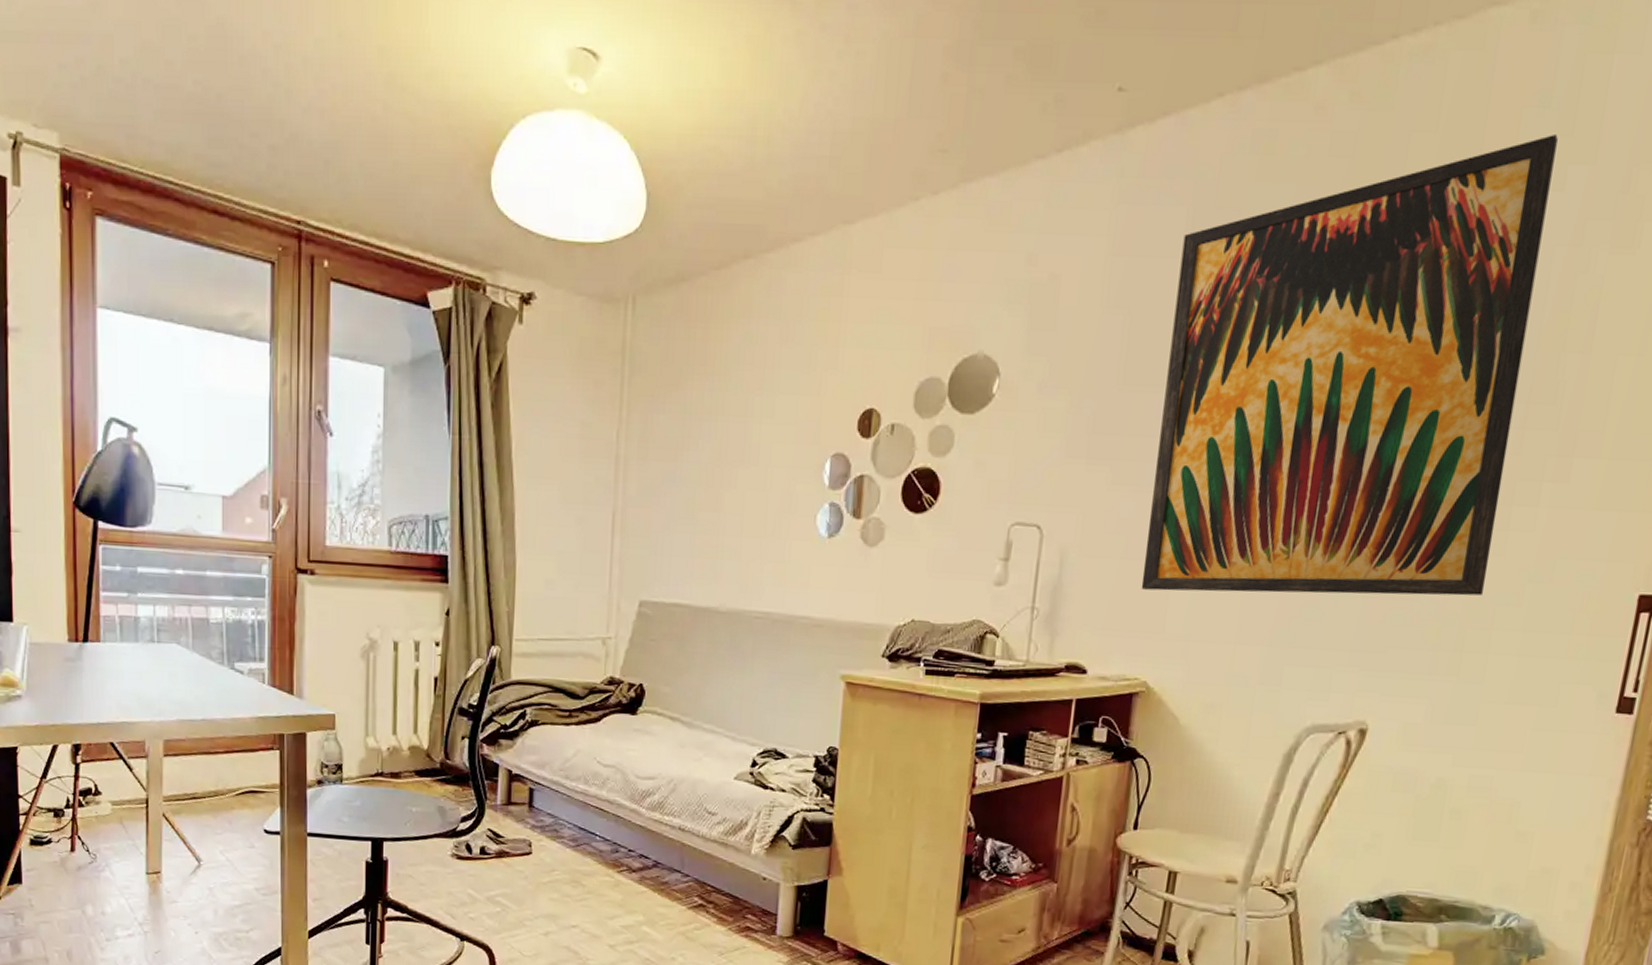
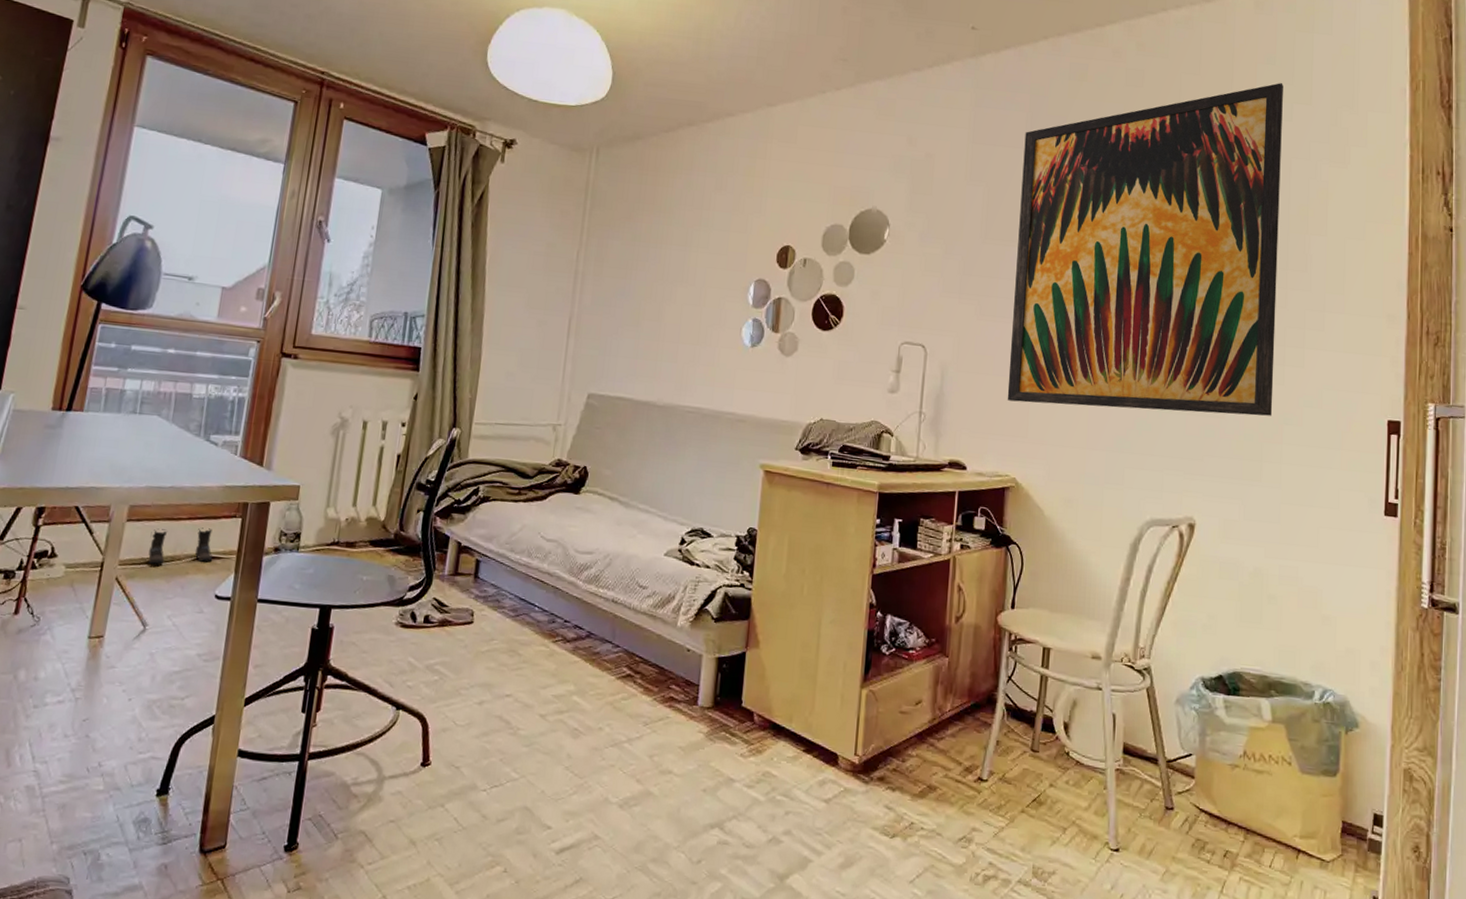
boots: none [190,761,256,800] -> present [148,527,213,564]

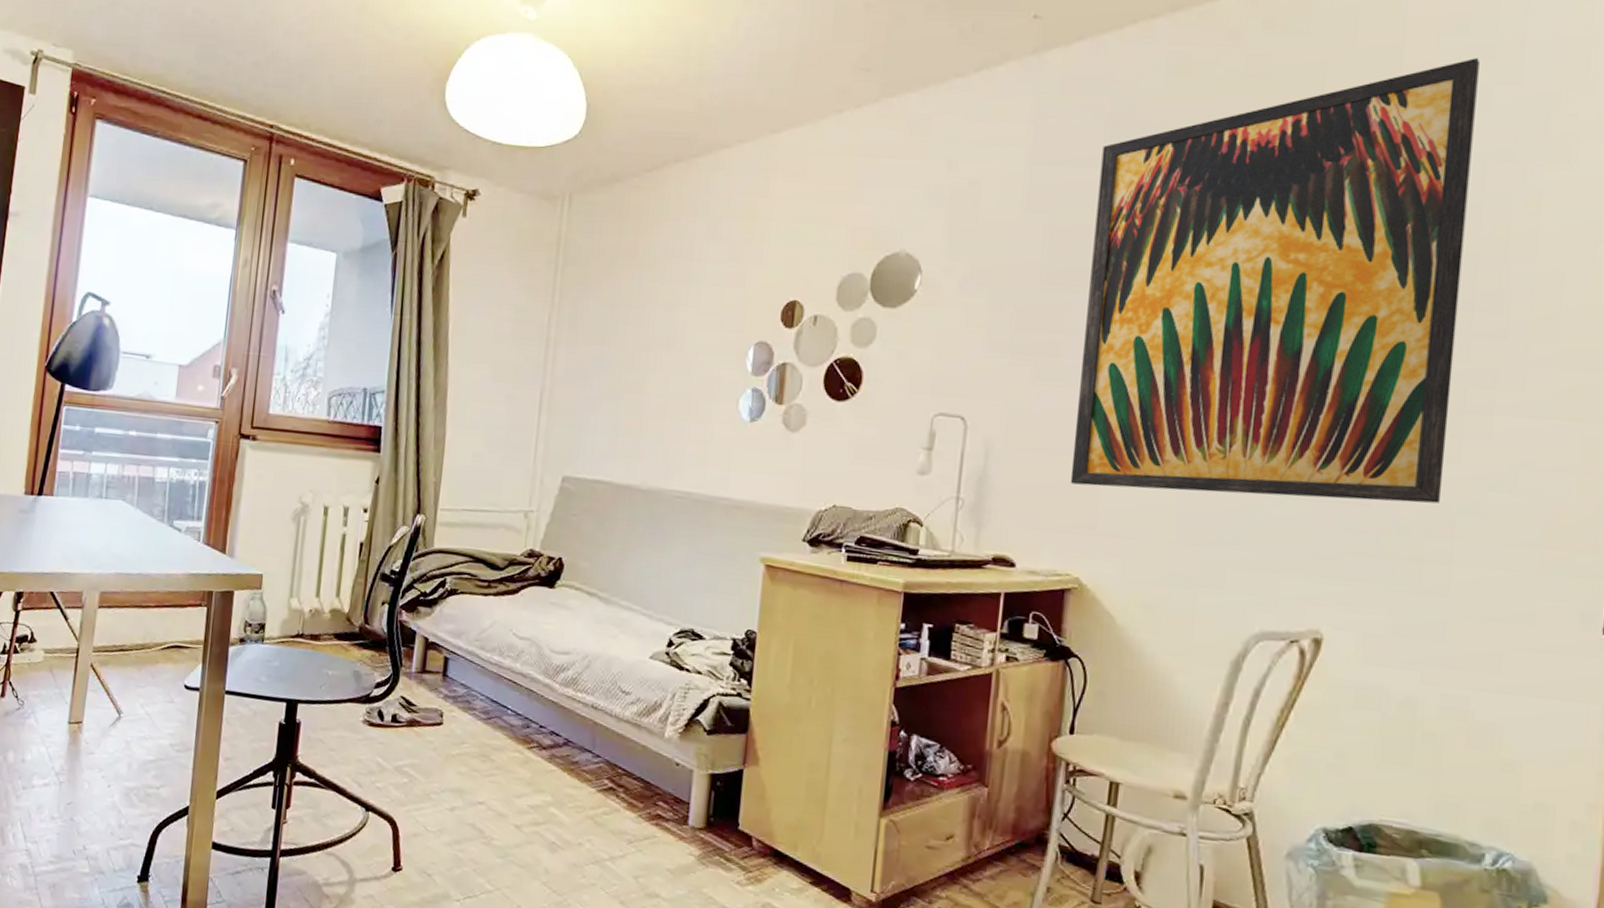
boots: present [148,527,213,564] -> none [119,616,181,652]

